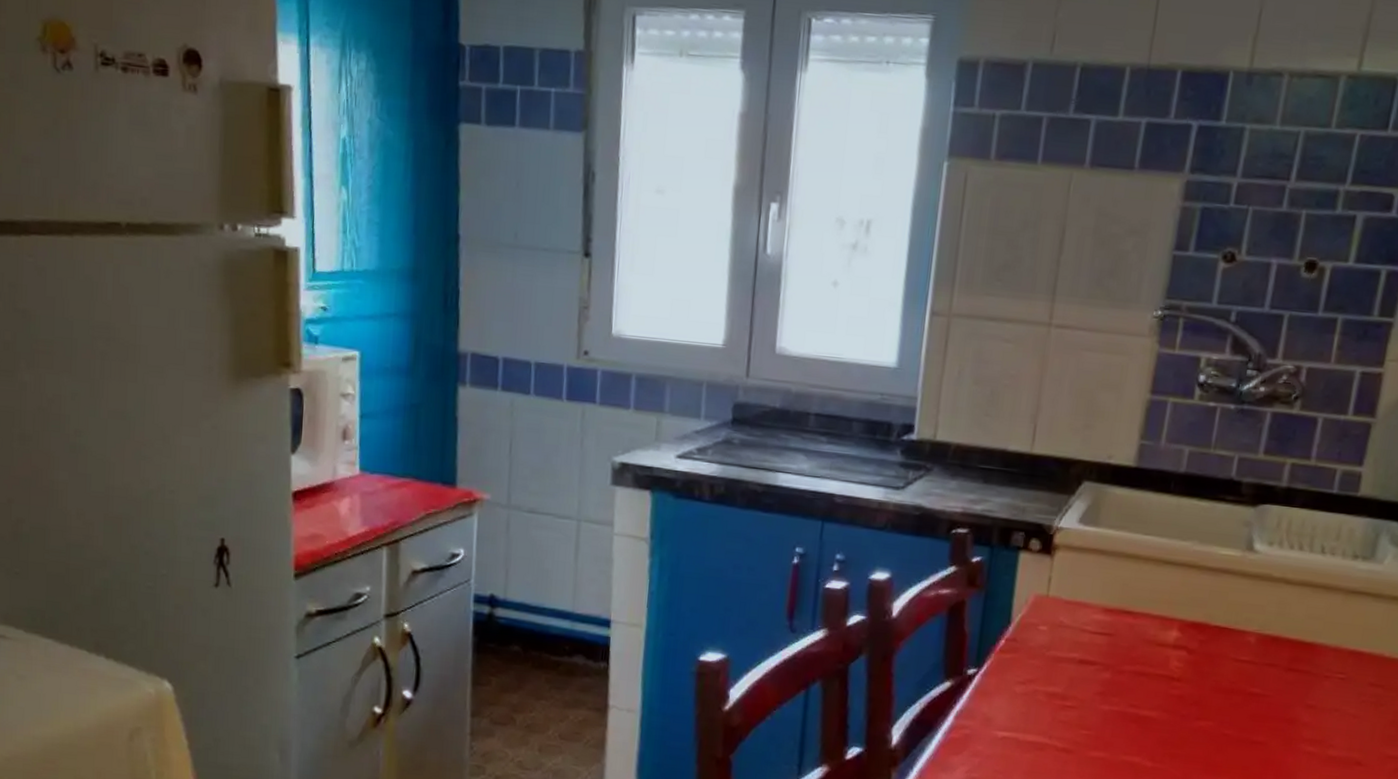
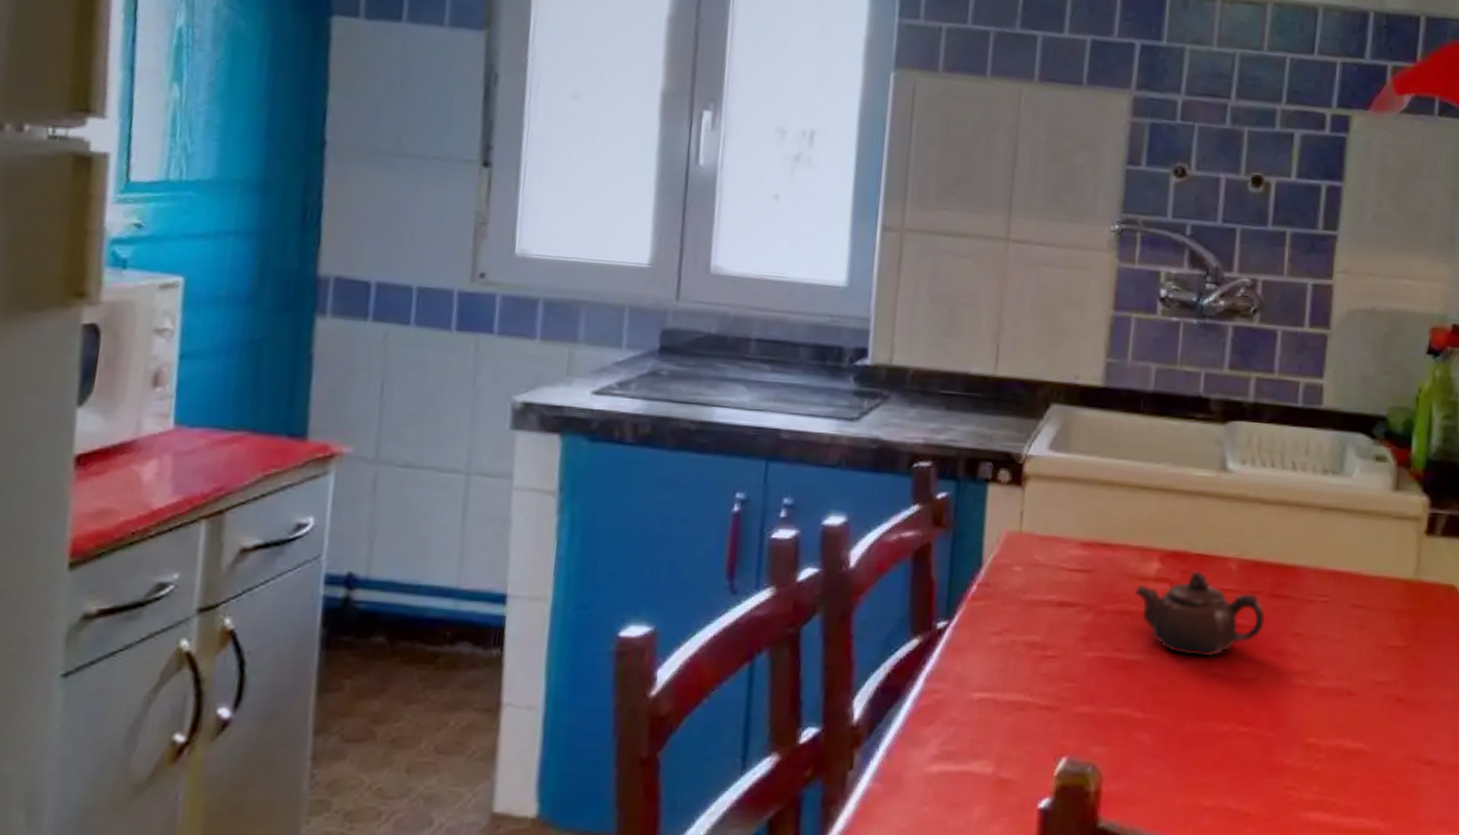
teapot: none [1152,641,1280,720] -> present [1135,571,1266,657]

